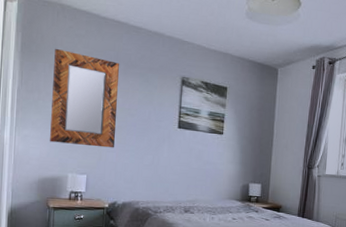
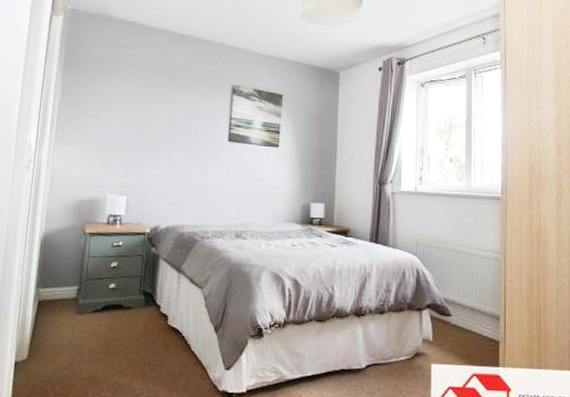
home mirror: present [50,49,119,148] -> none [89,62,165,165]

